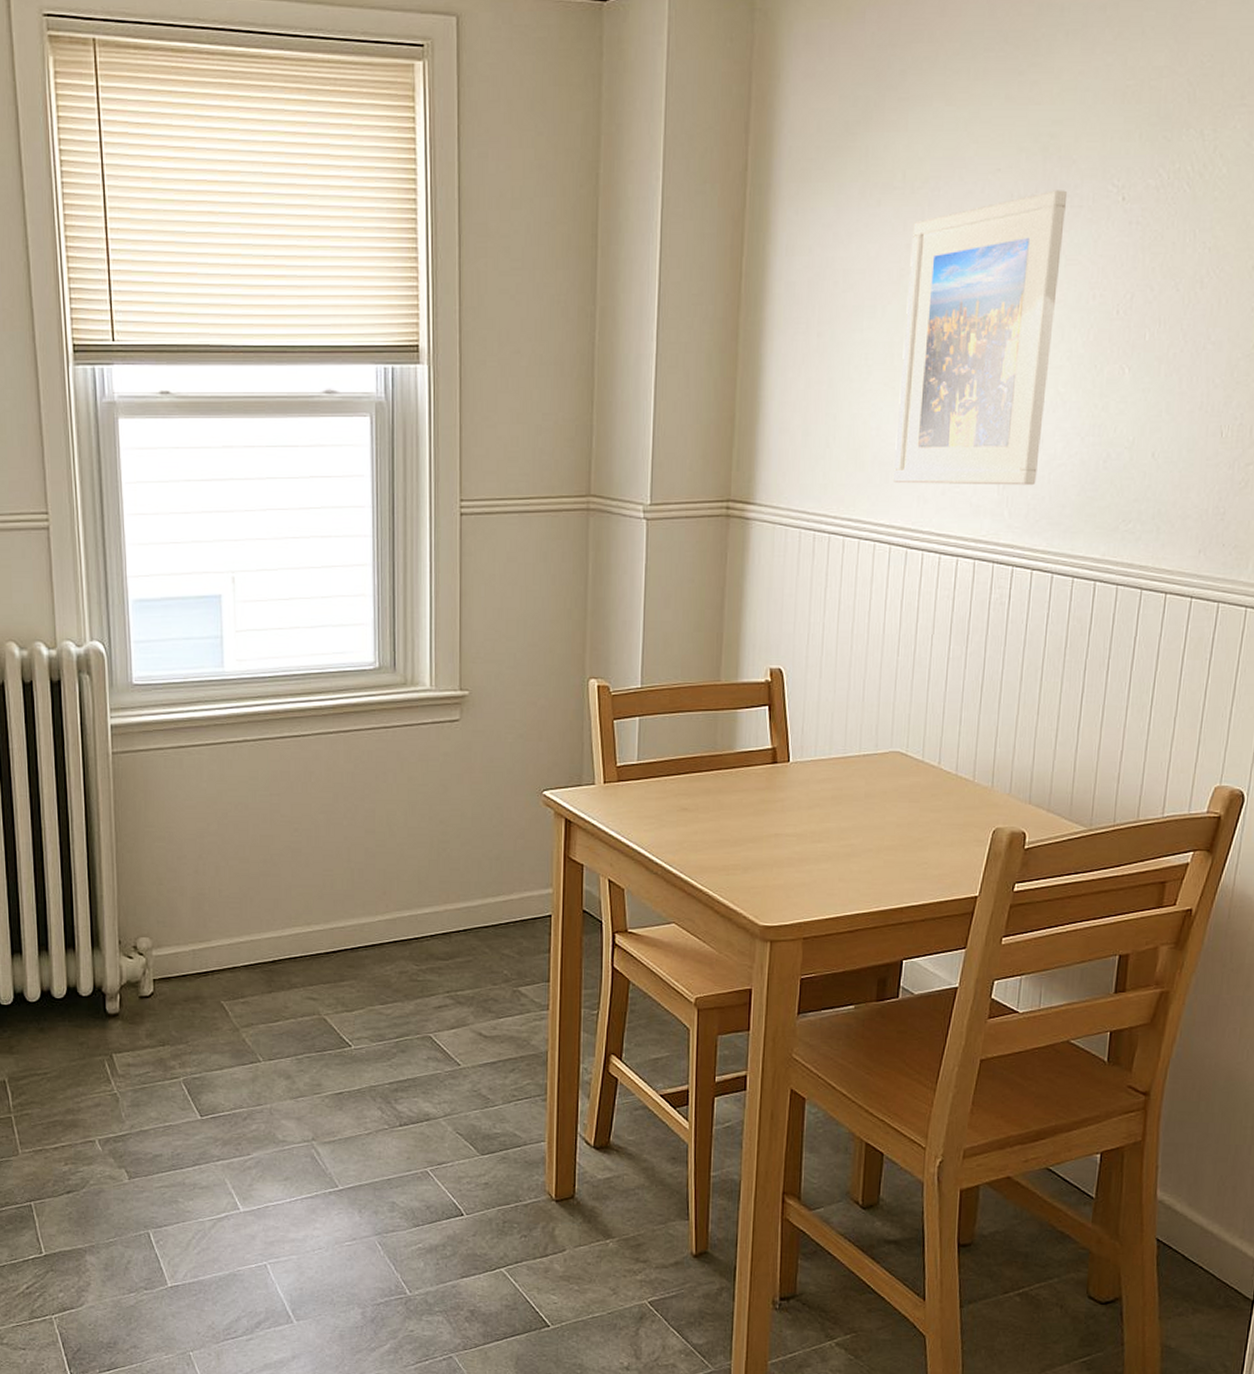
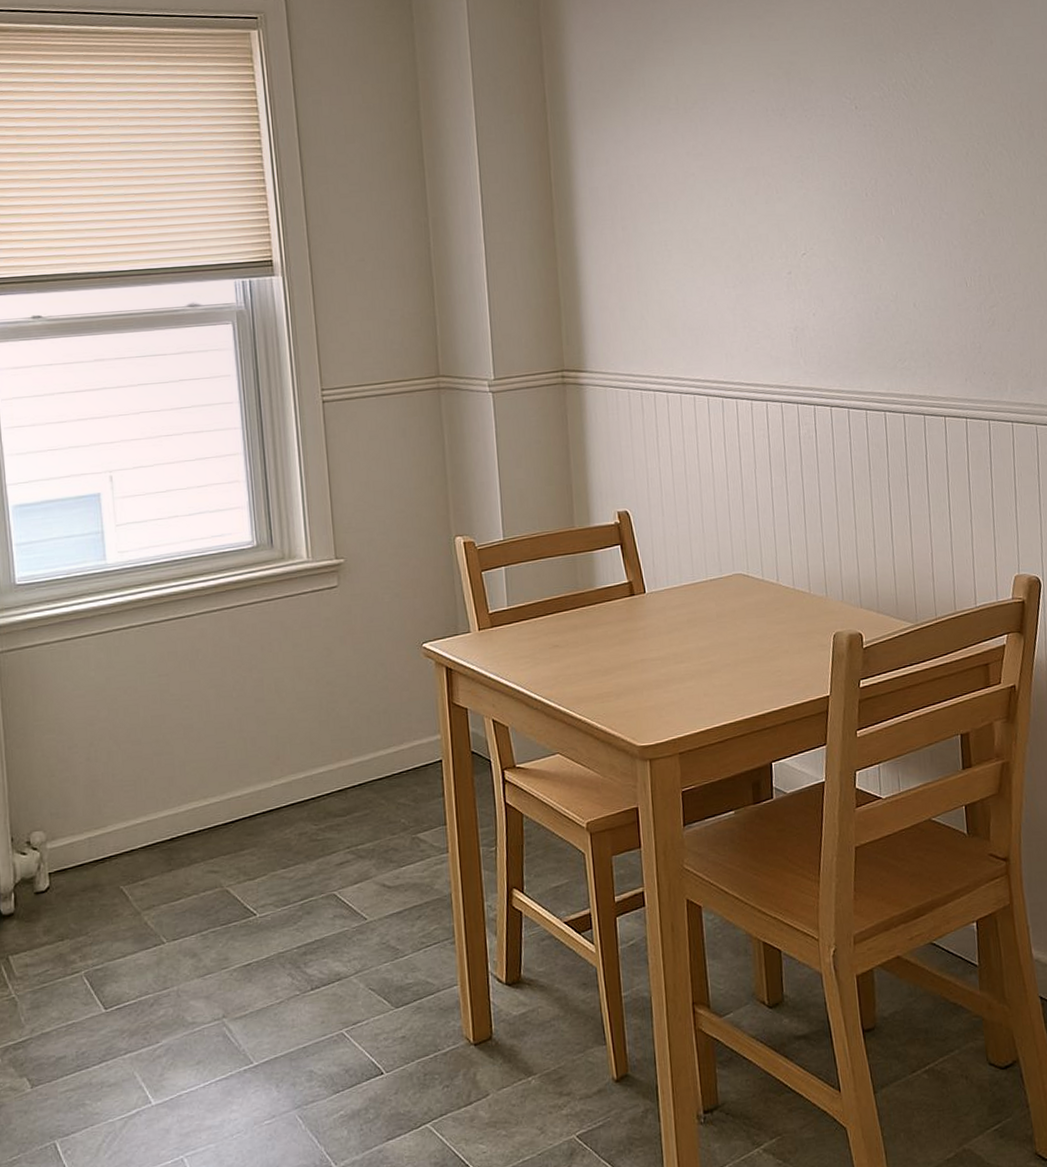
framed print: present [892,190,1068,486] -> none [690,103,823,345]

